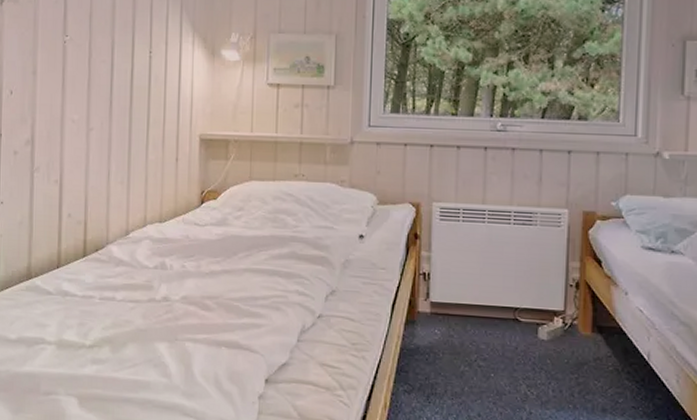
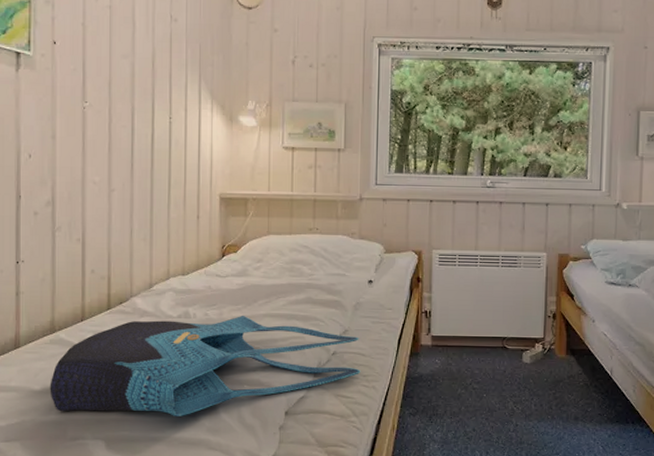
tote bag: none [24,269,349,378] -> present [50,316,361,418]

